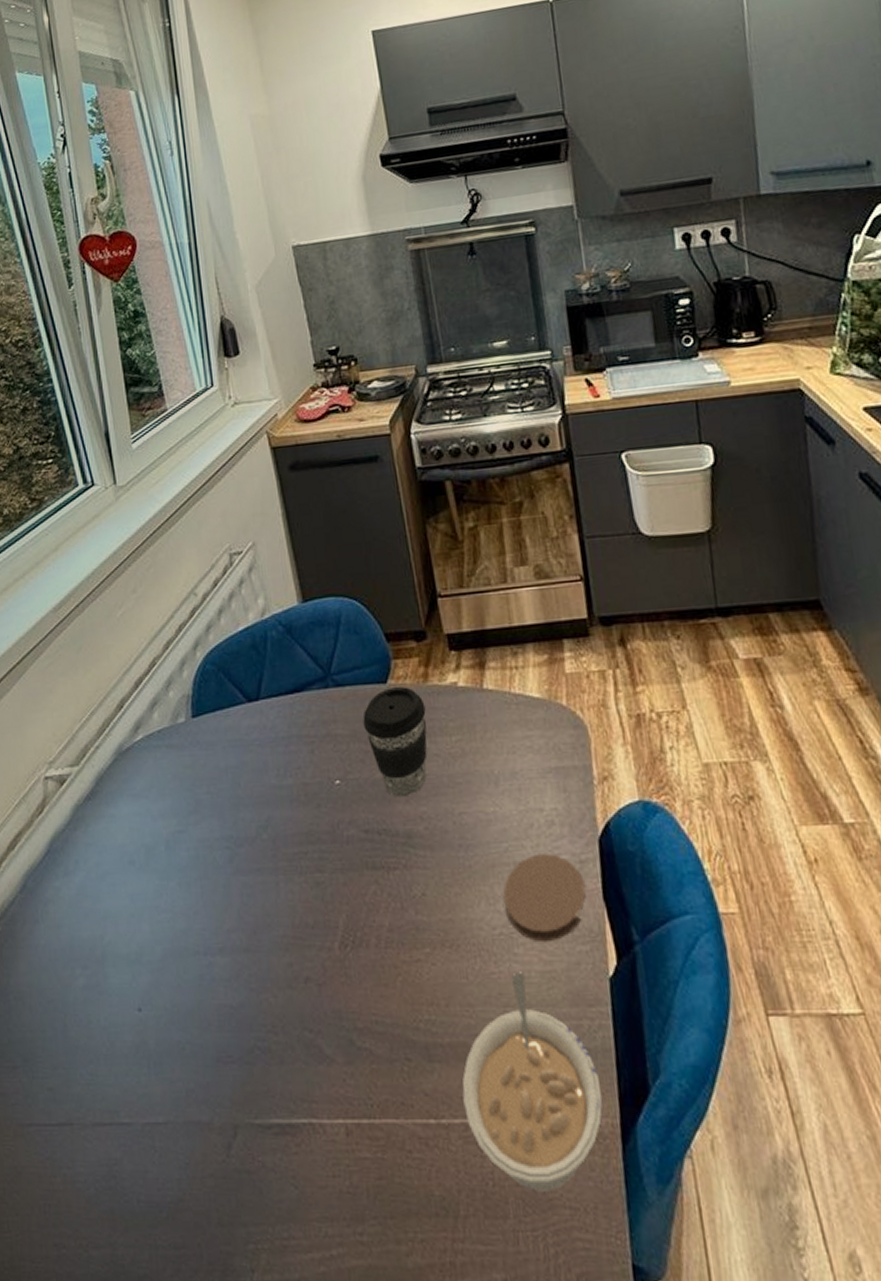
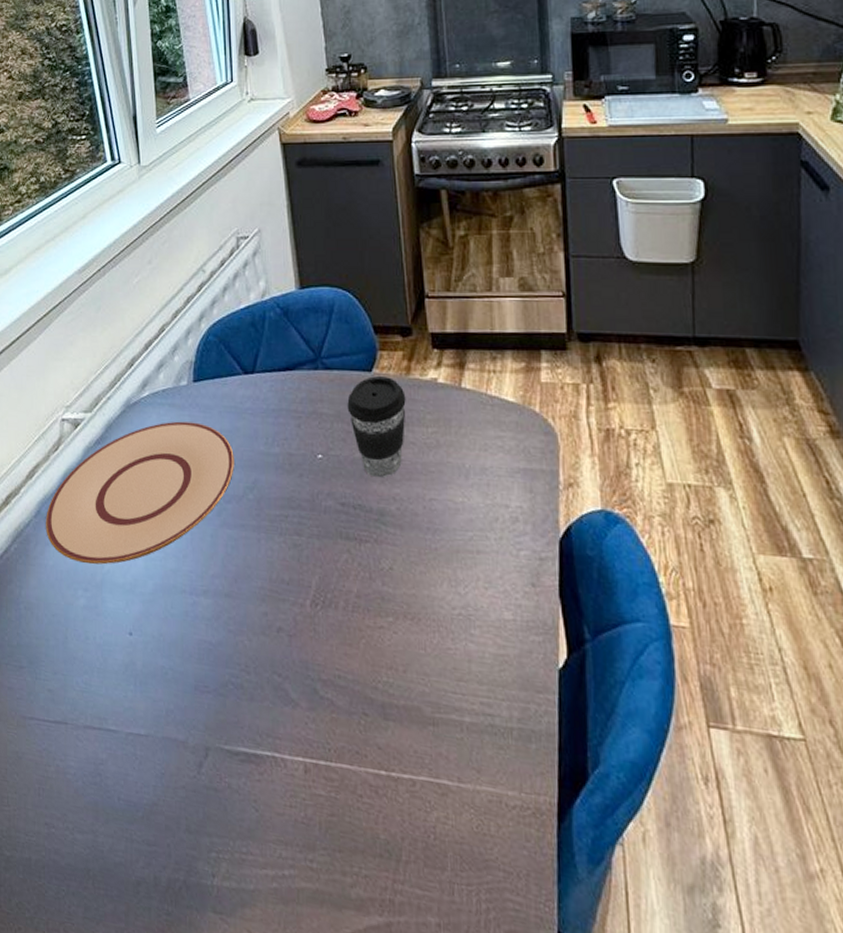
plate: none [33,762,245,937] -> present [46,421,234,565]
legume: present [462,972,603,1192] -> none [413,651,543,854]
coaster: present [503,854,586,943] -> none [464,546,543,629]

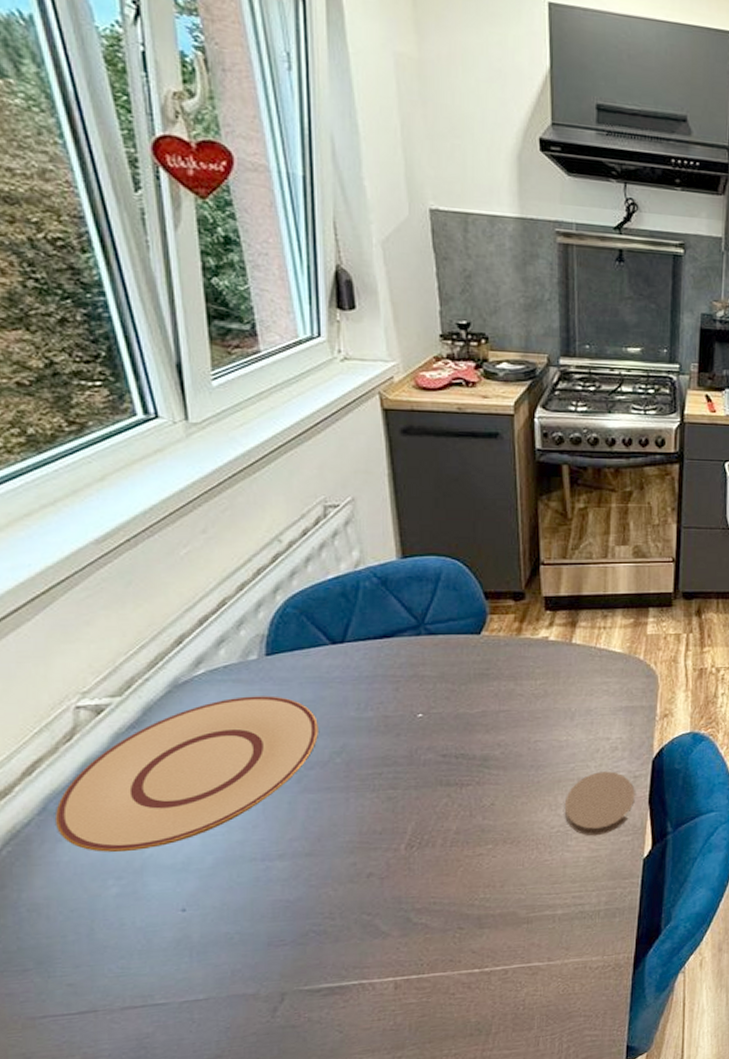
coffee cup: present [347,376,406,478] -> none [452,638,515,729]
coaster: none [464,546,543,629] -> present [564,771,635,836]

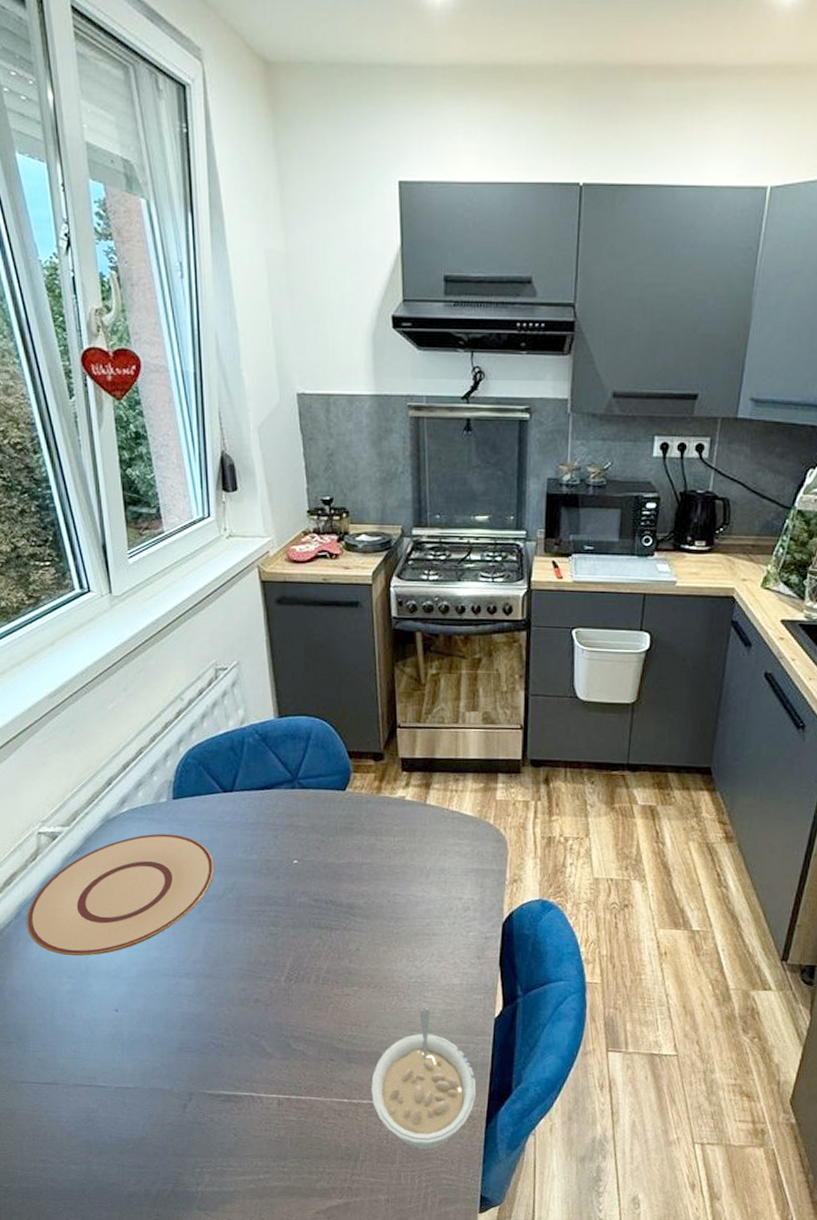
legume: none [506,858,624,1009] -> present [371,1008,477,1149]
coaster: present [564,771,635,836] -> none [421,929,486,991]

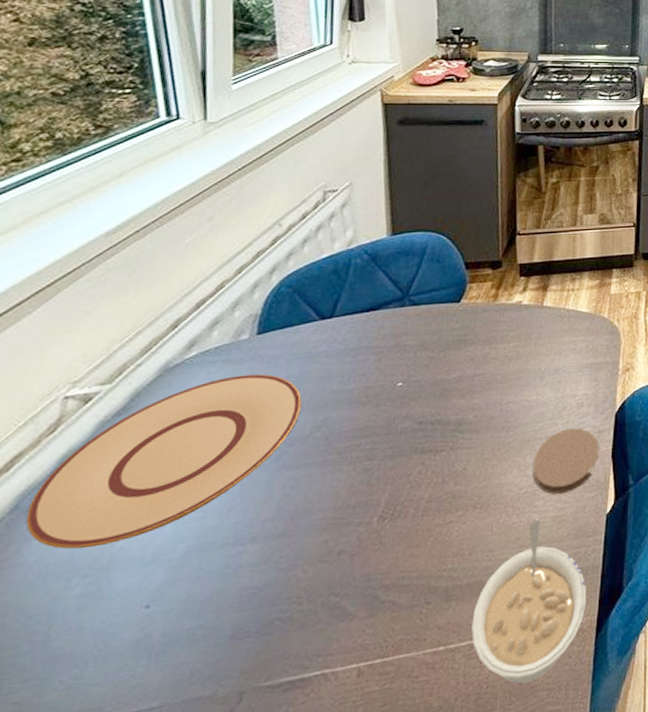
coaster: none [421,929,486,991] -> present [532,427,599,495]

